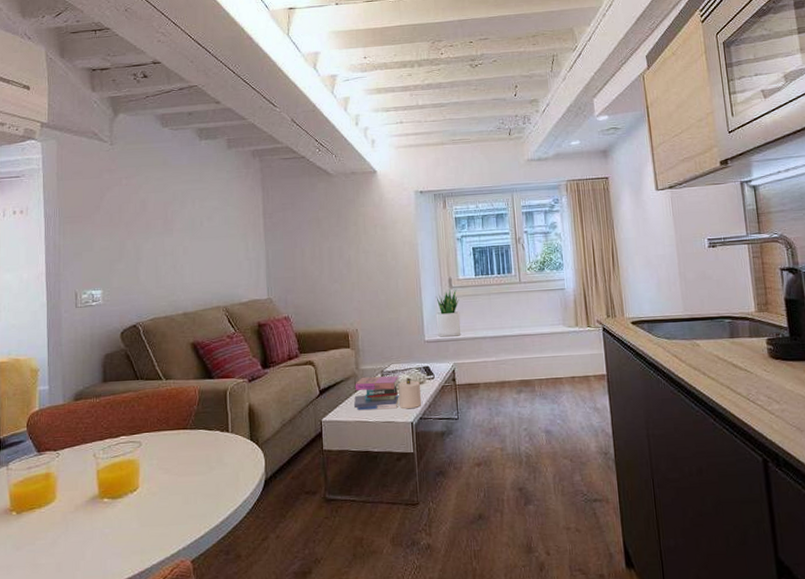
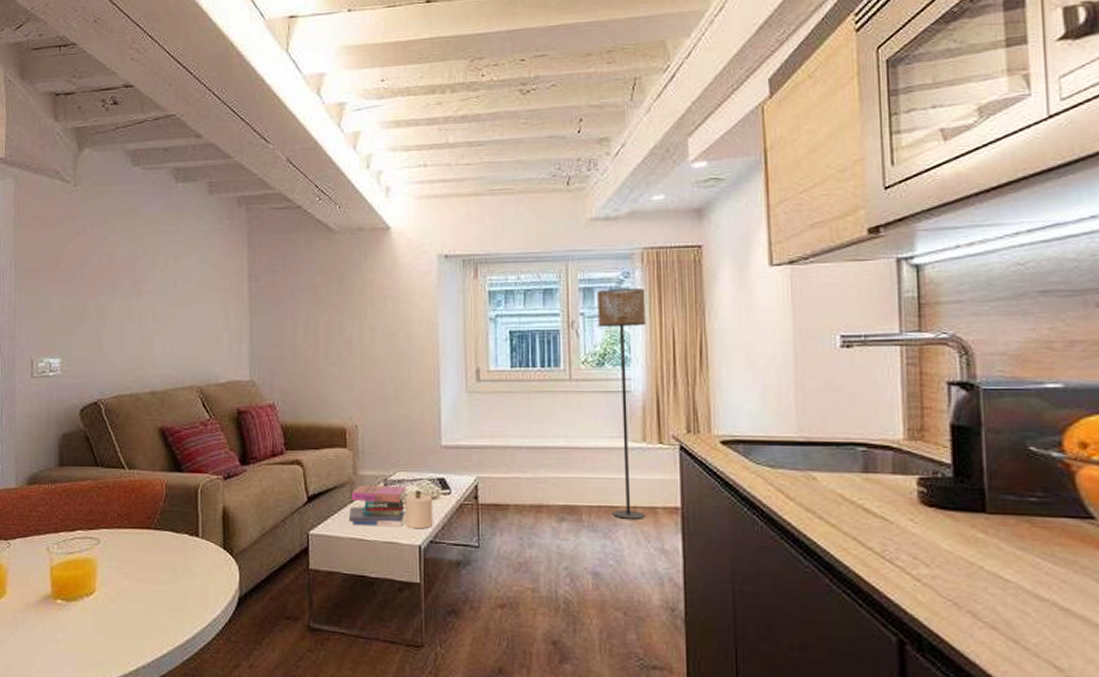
planter: present [436,289,461,337] -> none [457,383,489,443]
floor lamp: none [536,211,581,388] -> present [597,289,646,521]

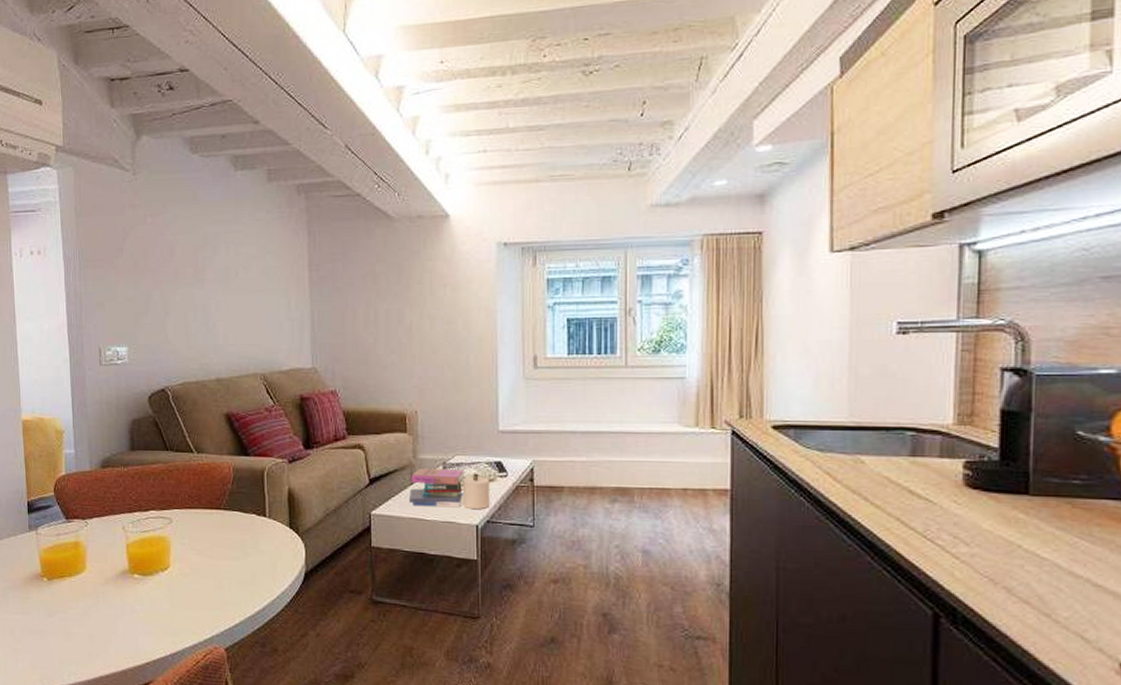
floor lamp: present [597,289,646,521] -> none [655,276,704,502]

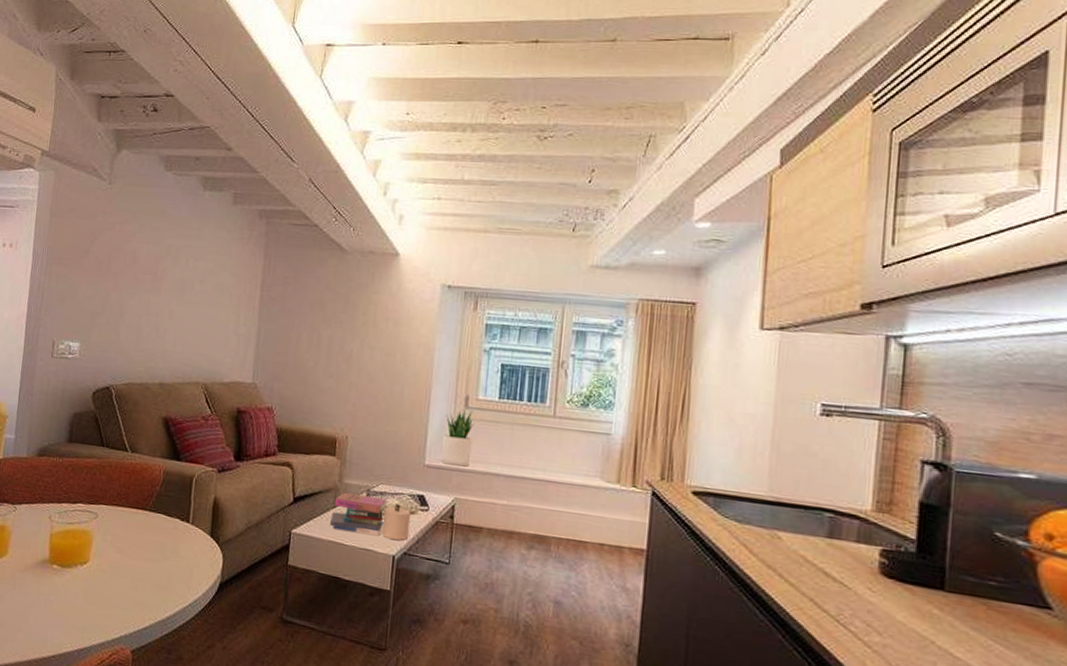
planter: none [514,370,545,428] -> present [441,409,474,467]

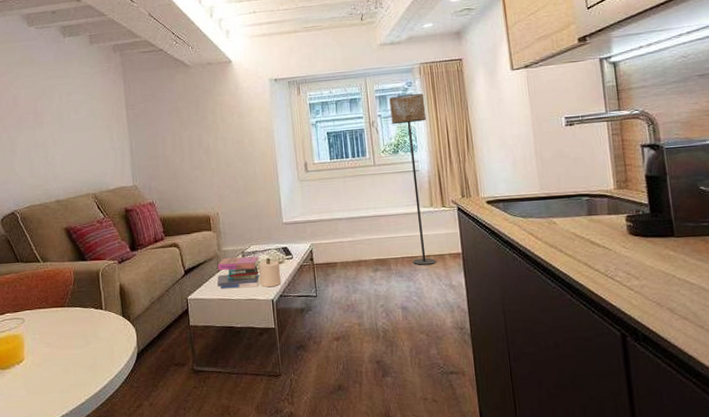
planter: present [441,409,474,467] -> none [292,173,317,219]
floor lamp: none [579,334,637,557] -> present [389,94,436,266]

